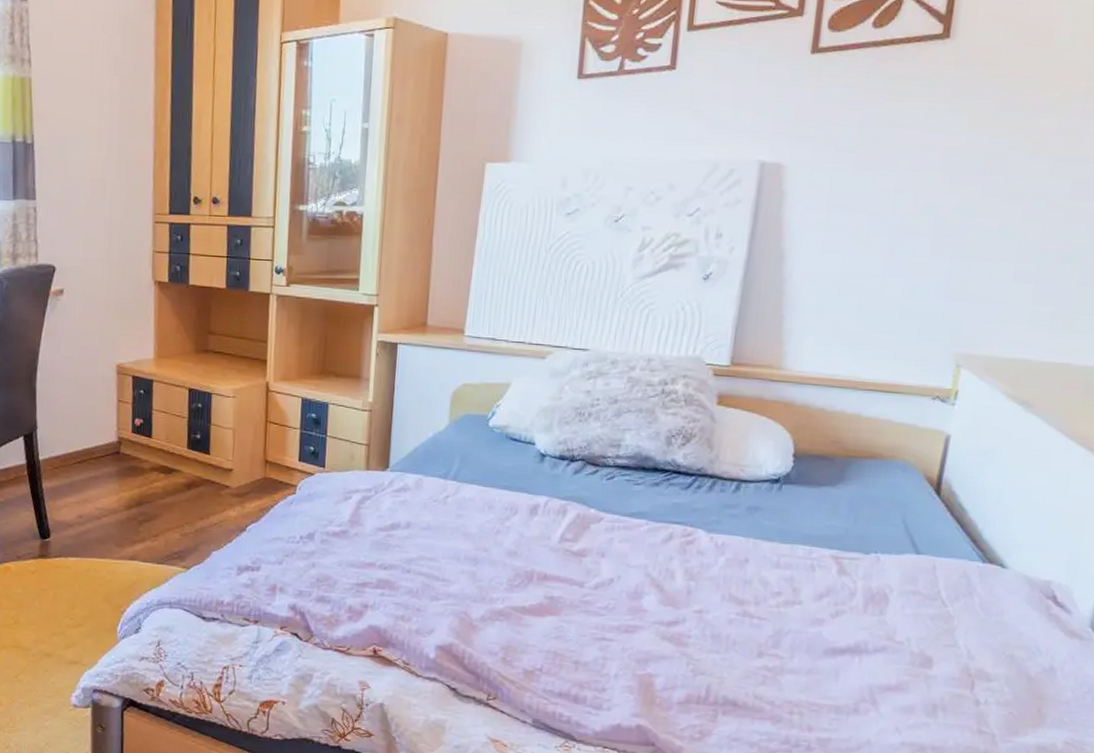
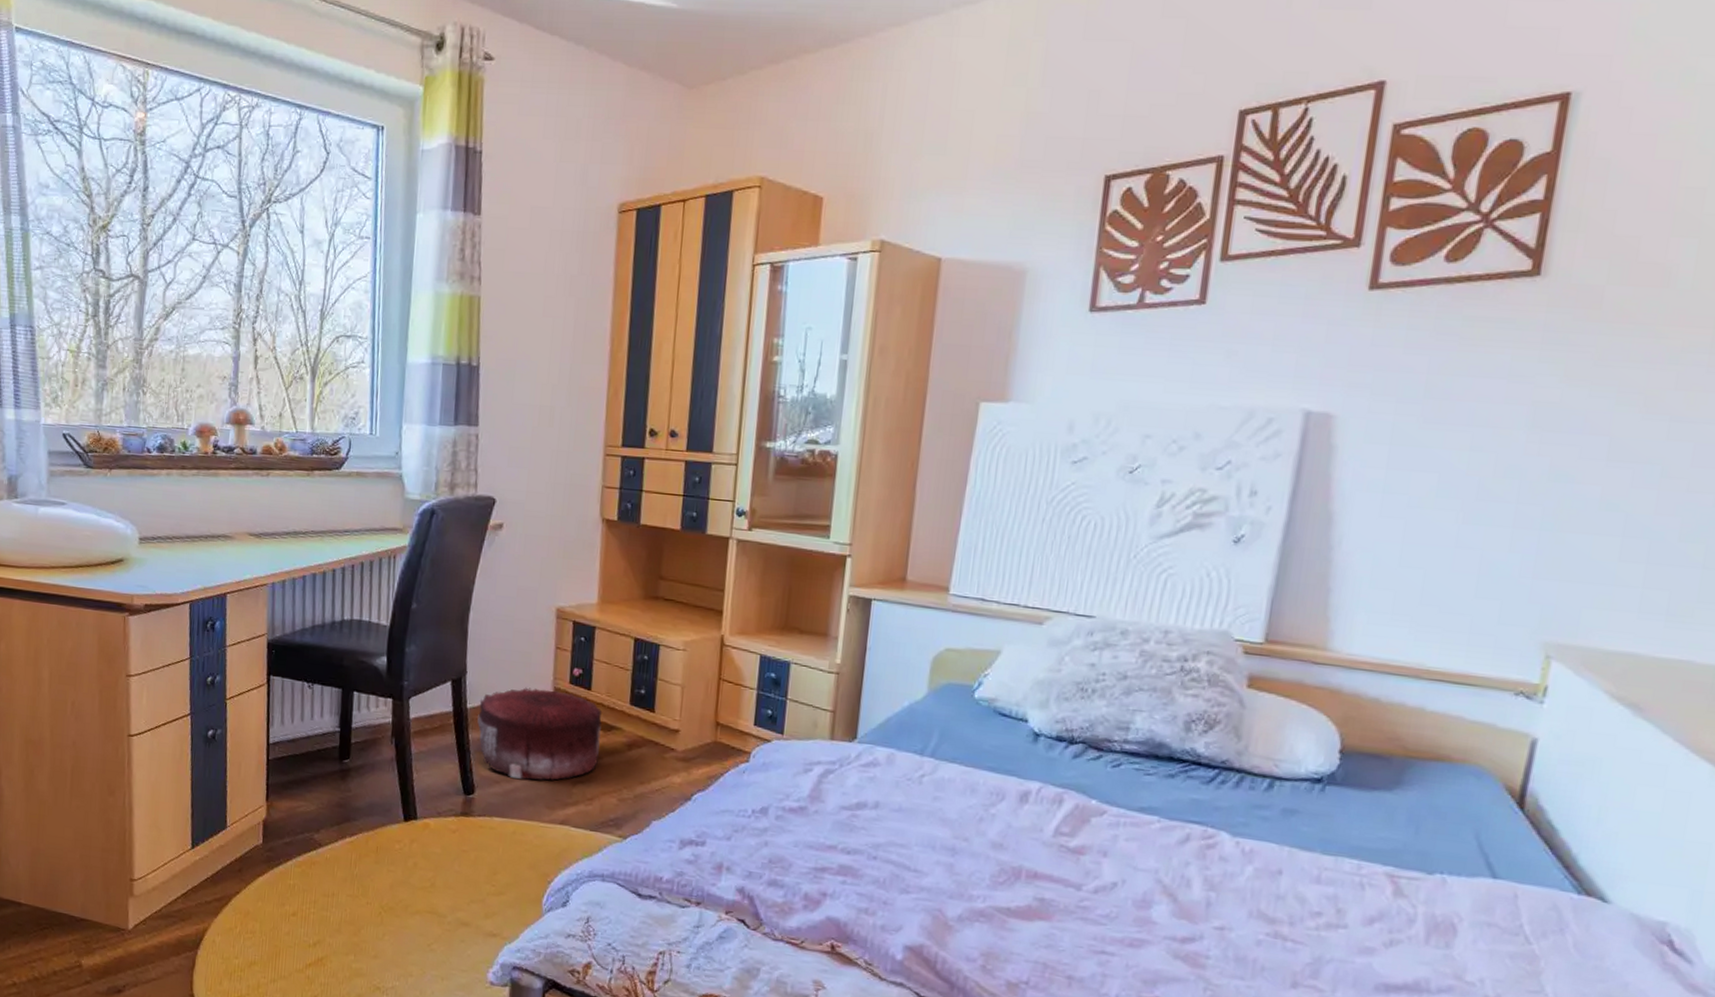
pouf: none [49,438,163,522] -> present [477,687,603,781]

